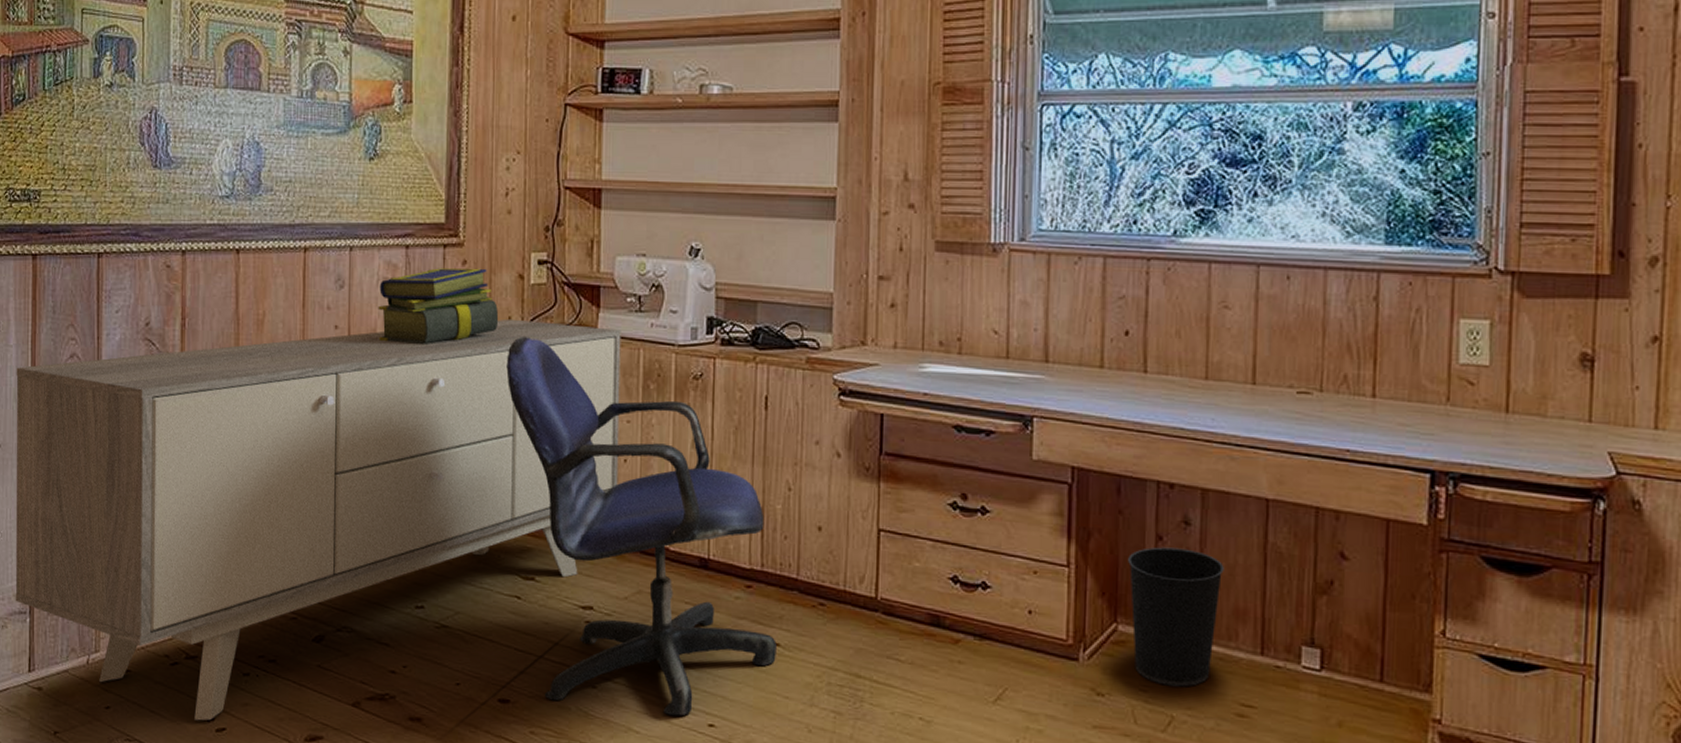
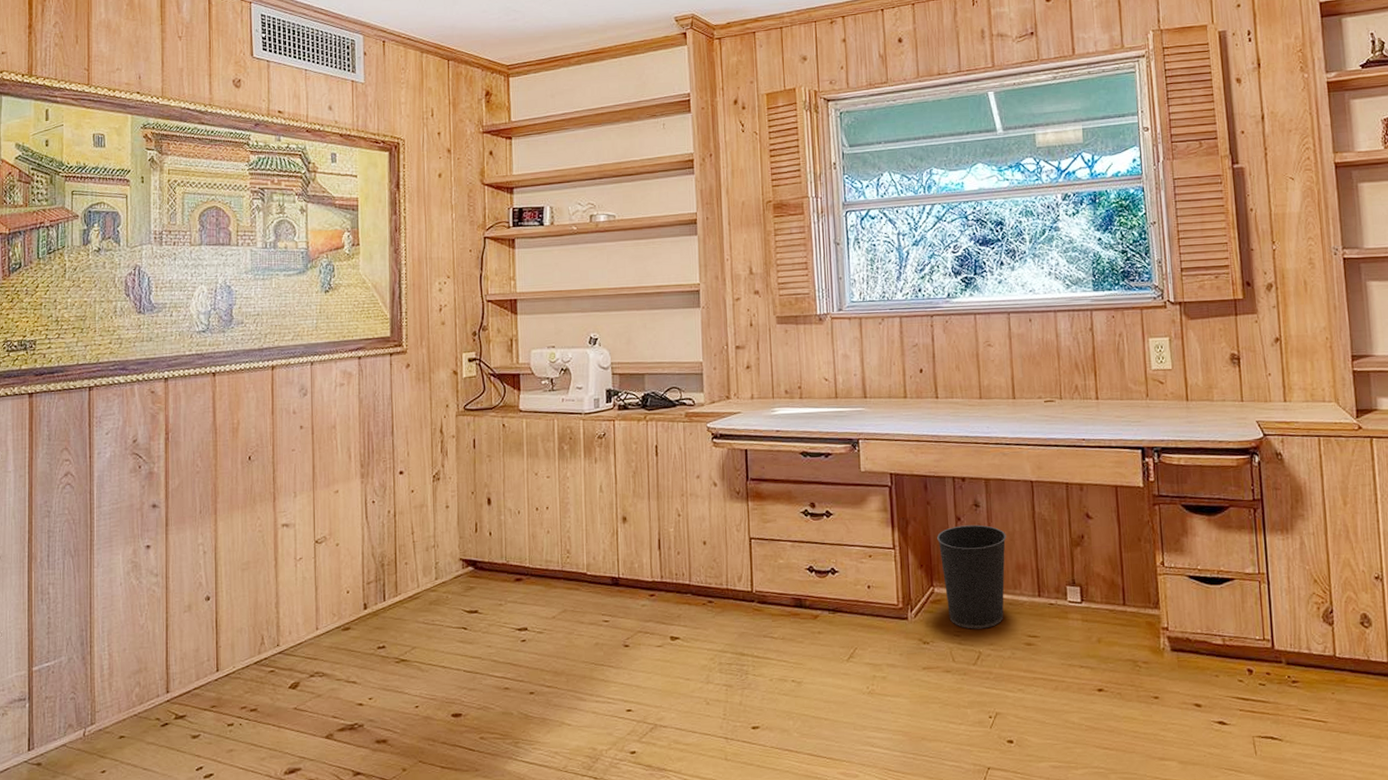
sideboard: present [15,318,621,721] -> none [14,406,543,771]
stack of books: present [378,268,499,345] -> none [337,369,438,435]
office chair: present [506,337,777,716] -> none [446,419,677,709]

